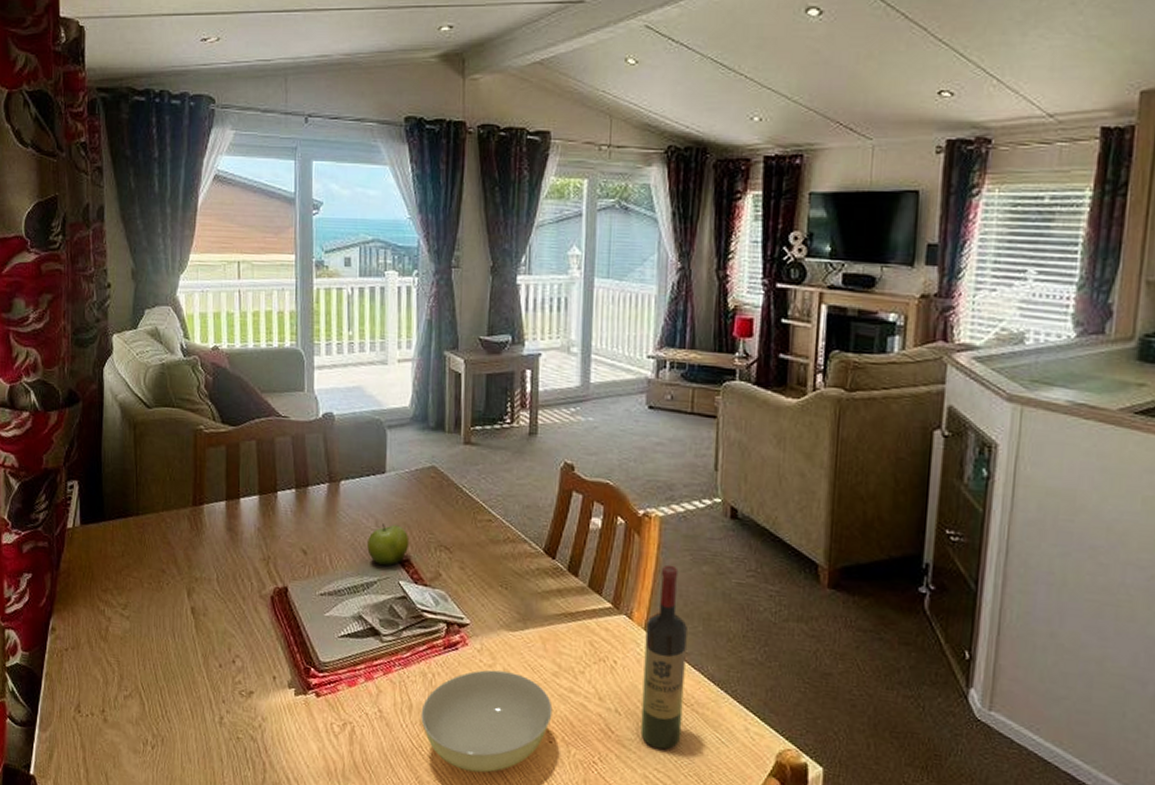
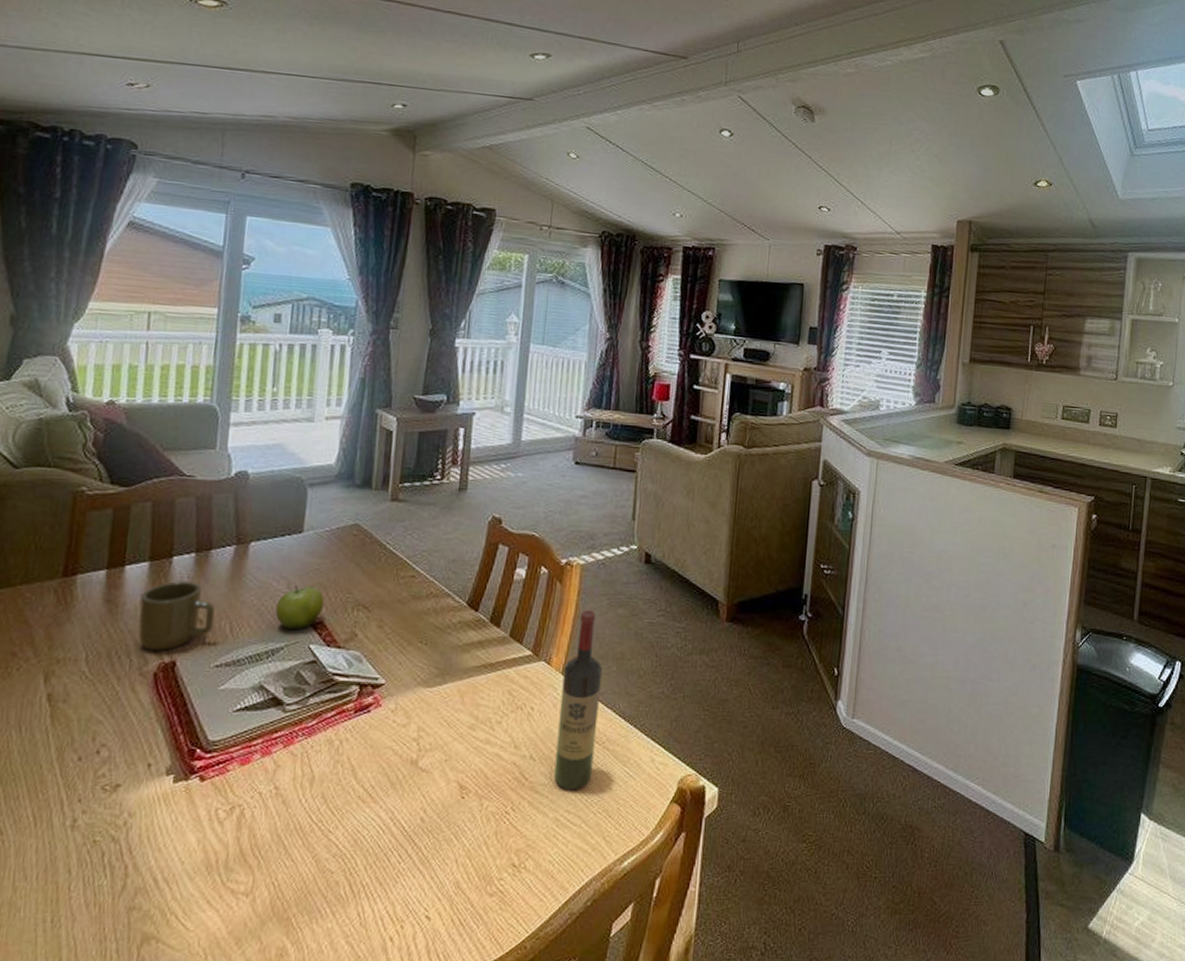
mug: none [254,514,316,577] -> present [138,581,215,651]
bowl: present [421,669,553,773] -> none [323,729,467,841]

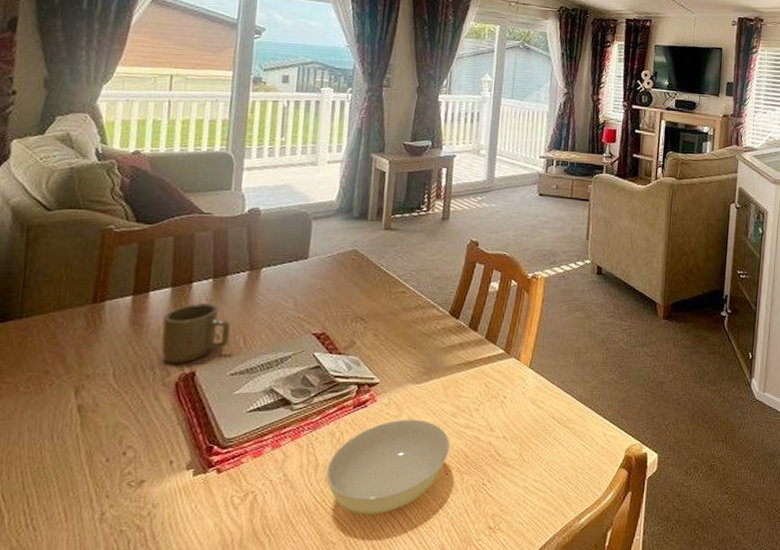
fruit: present [275,585,325,630] -> none [284,303,327,341]
bowl: none [323,729,467,841] -> present [326,419,450,515]
wine bottle: present [553,609,602,790] -> none [523,314,563,463]

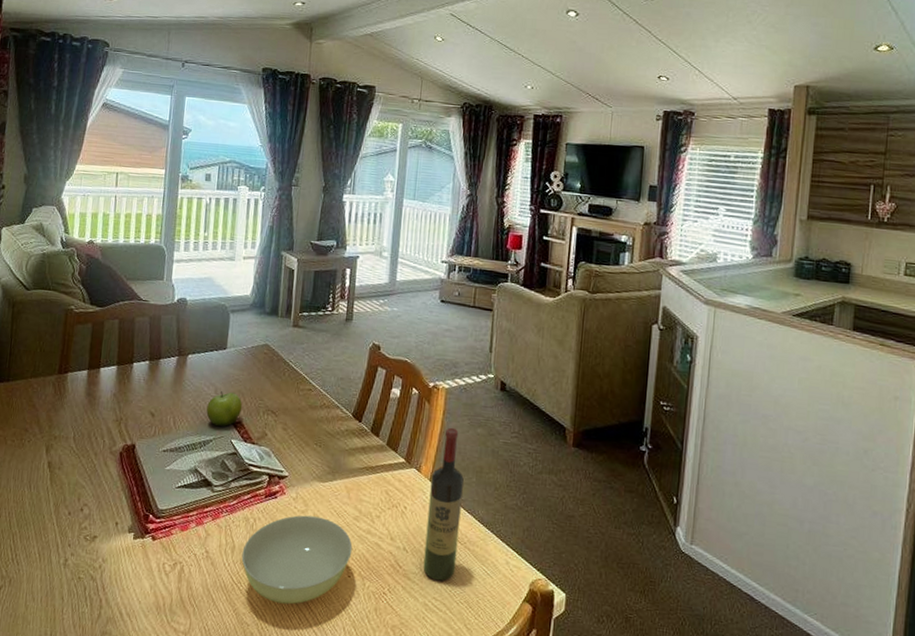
mug: present [161,303,230,363] -> none [109,382,163,436]
fruit: none [284,303,327,341] -> present [206,391,243,427]
wine bottle: none [523,314,563,463] -> present [423,427,464,581]

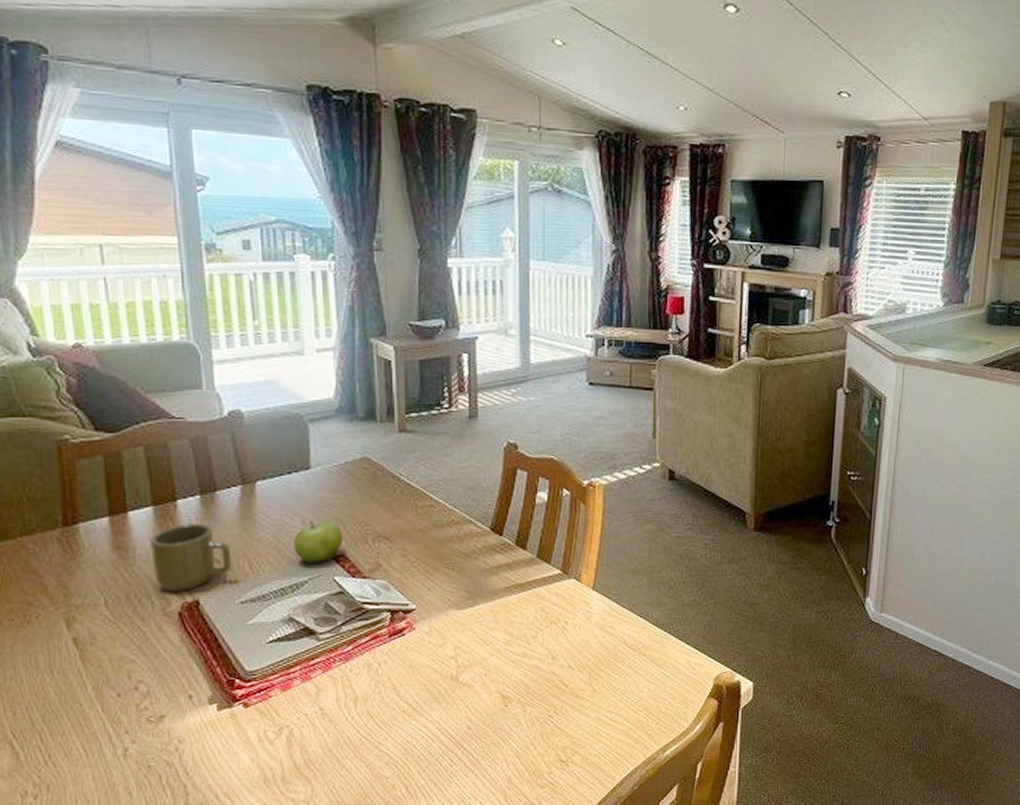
mug: none [109,382,163,436] -> present [150,524,232,591]
bowl: present [241,515,353,605] -> none [368,648,507,749]
wine bottle: present [423,427,464,581] -> none [593,528,633,693]

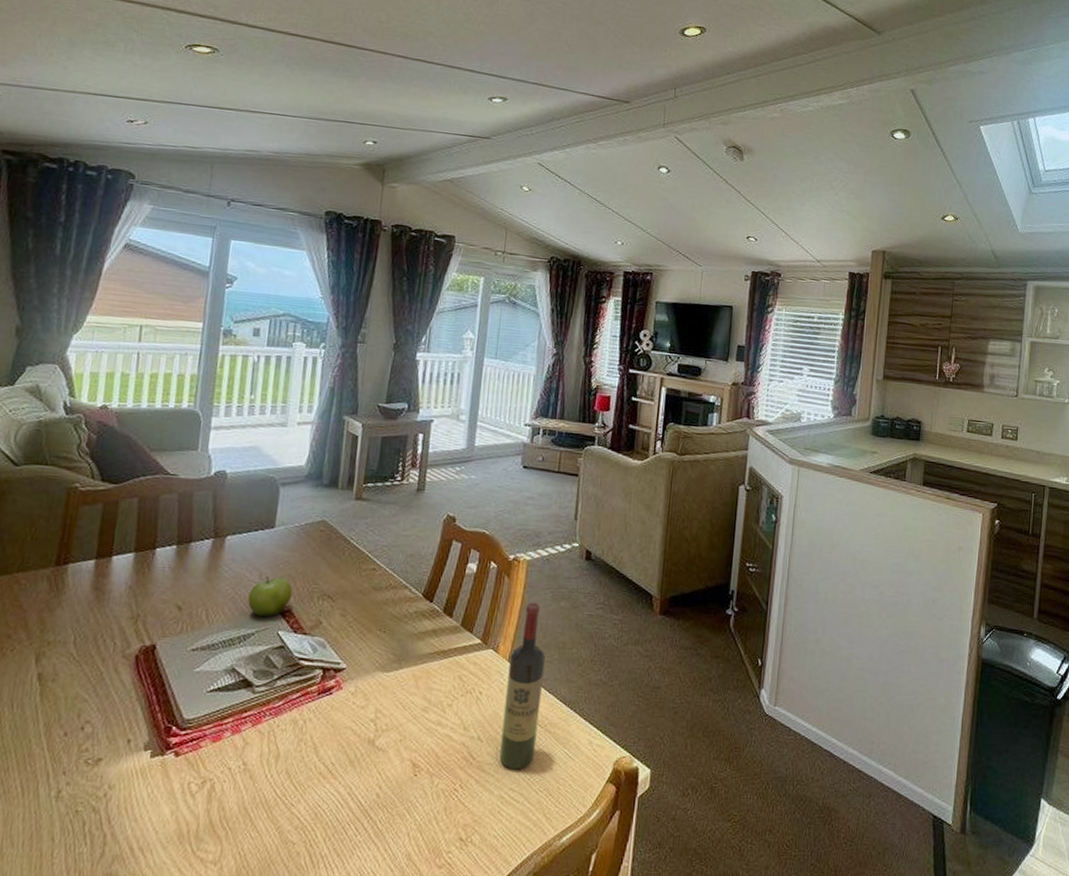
mug: present [150,524,232,591] -> none [122,571,193,635]
wine bottle: none [593,528,633,693] -> present [499,602,545,770]

